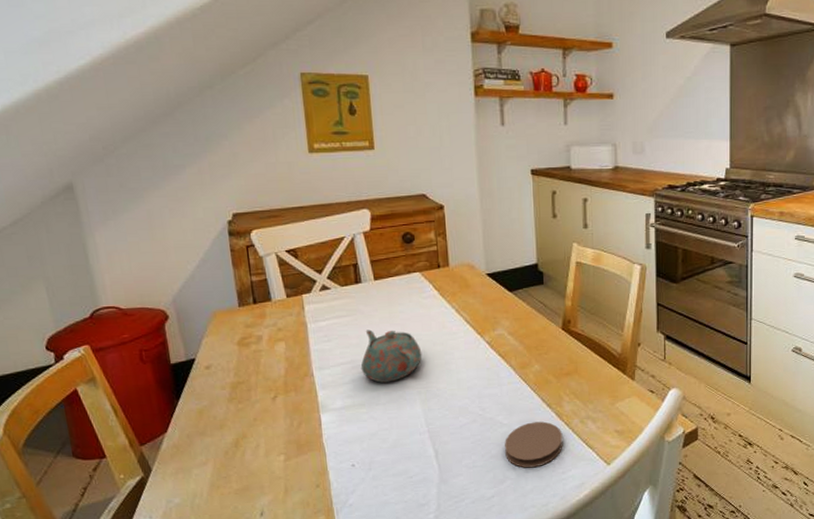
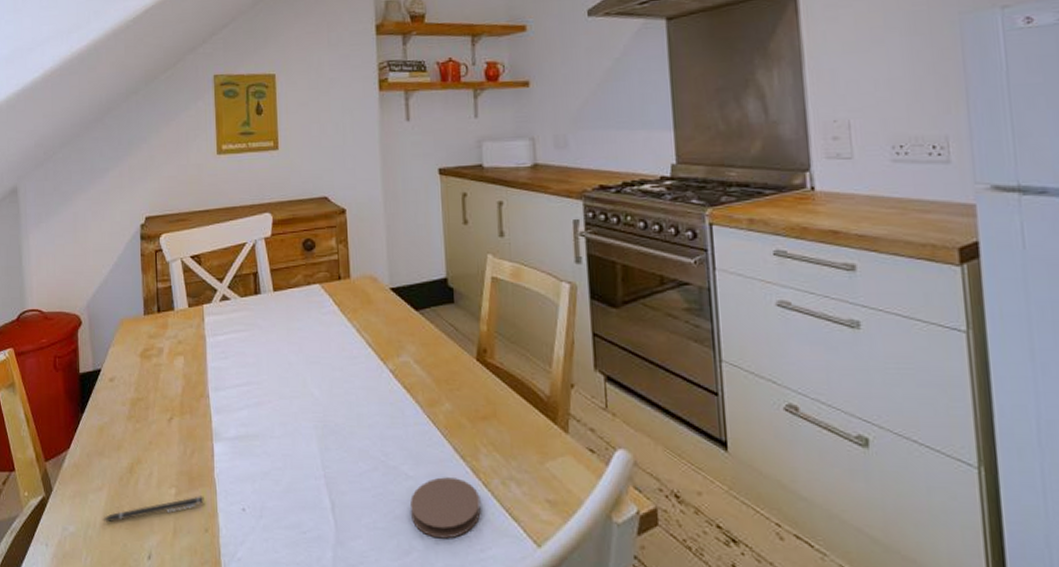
pen: none [210,459,314,491] -> present [103,496,204,523]
teapot: present [360,329,422,383] -> none [256,347,320,411]

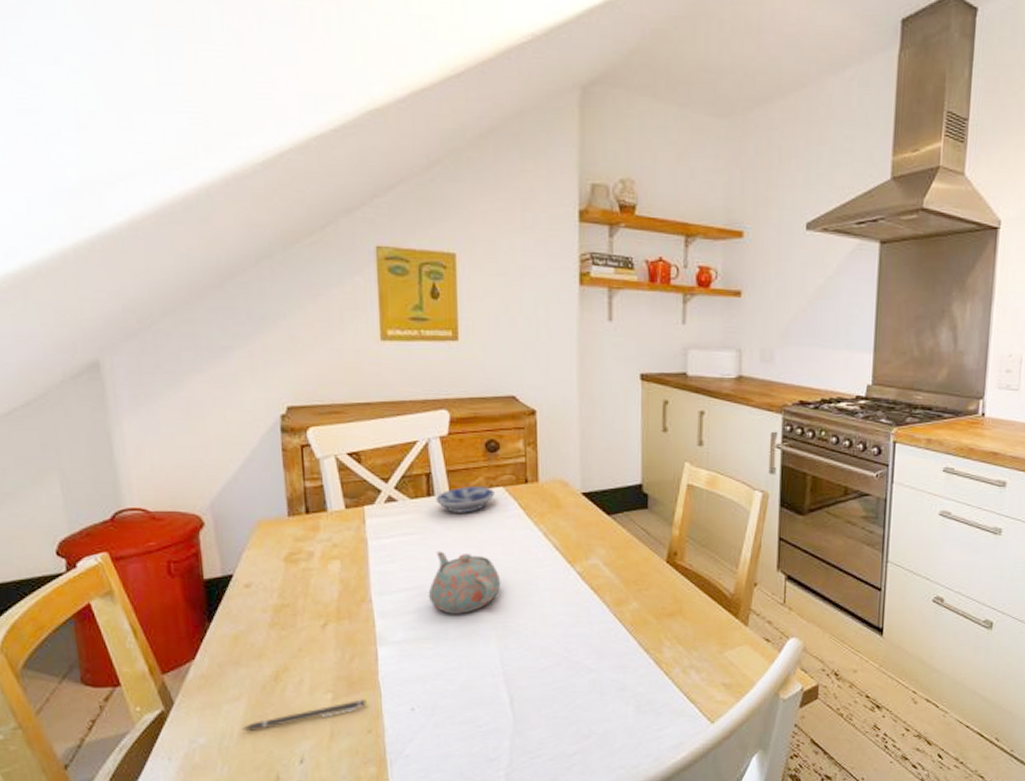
teapot: none [256,347,320,411] -> present [428,551,501,614]
bowl: none [261,284,312,310] -> present [435,486,495,513]
coaster: present [410,477,481,539] -> none [592,669,661,722]

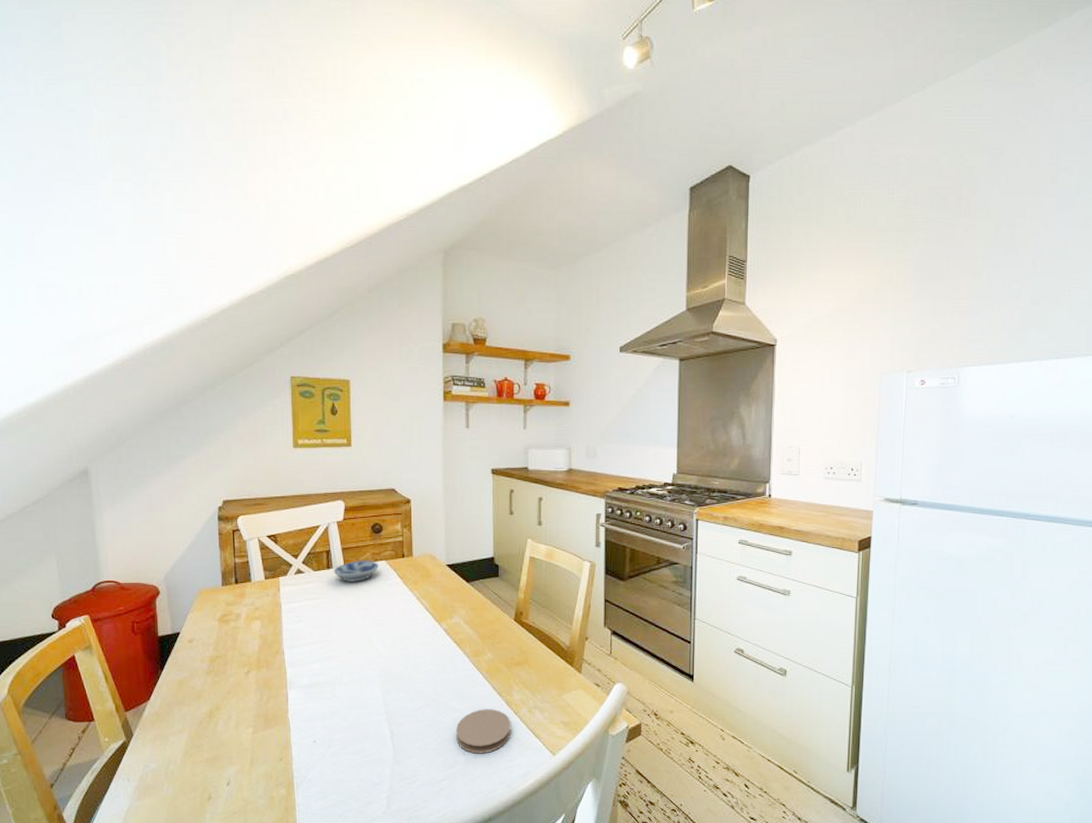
pen: present [241,699,367,732] -> none [183,733,279,759]
teapot: present [428,551,501,614] -> none [327,612,384,663]
coaster: none [592,669,661,722] -> present [456,709,511,754]

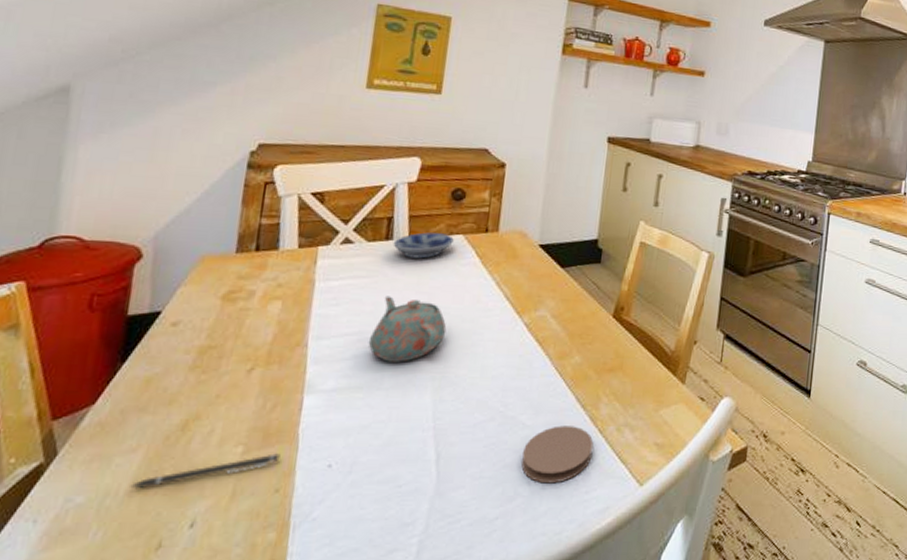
pen: none [183,733,279,759] -> present [130,453,281,489]
teapot: none [327,612,384,663] -> present [368,296,447,362]

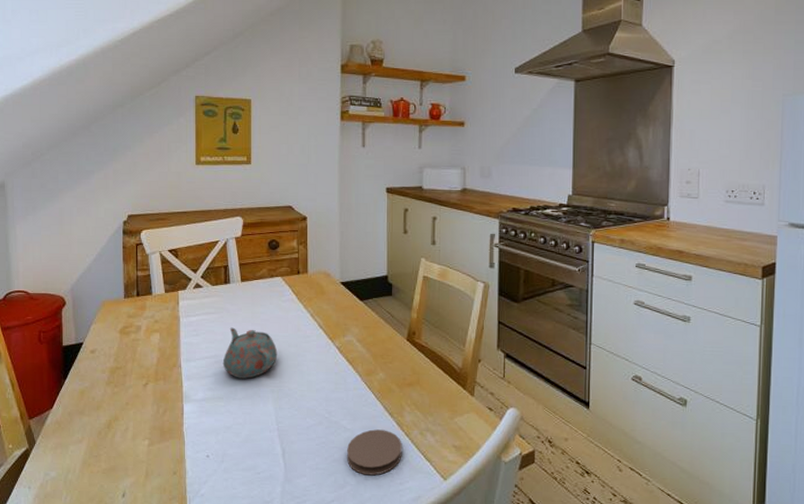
pen: present [130,453,281,489] -> none [82,446,174,469]
bowl: present [393,232,454,259] -> none [230,276,274,297]

